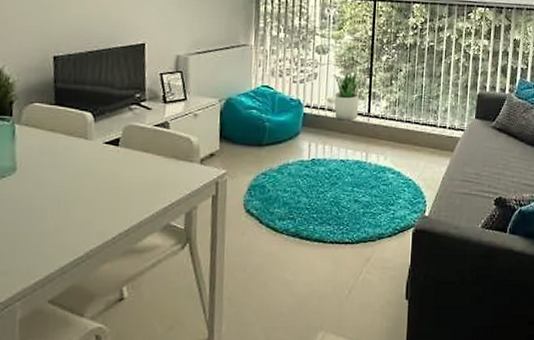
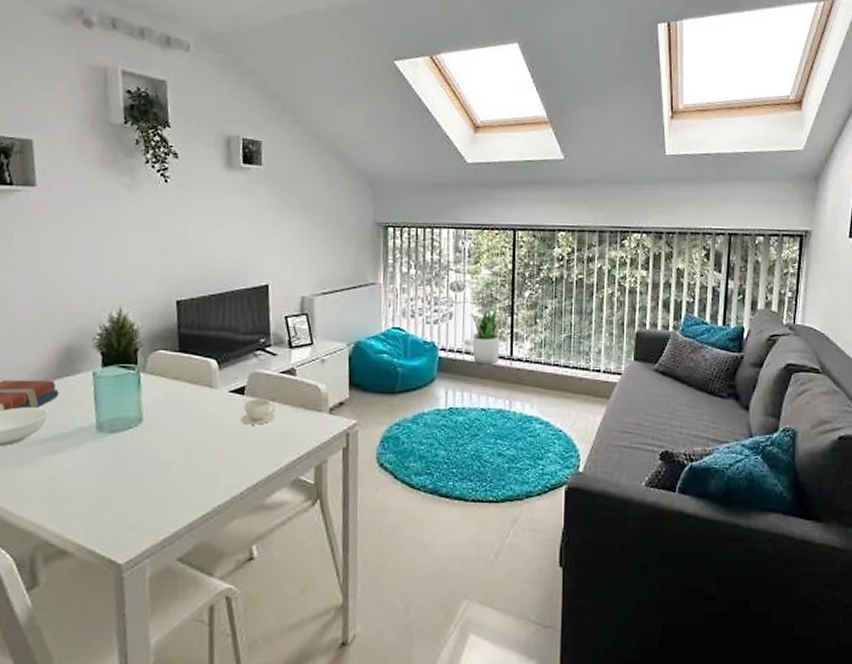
teacup: none [115,149,149,174] -> present [241,398,275,425]

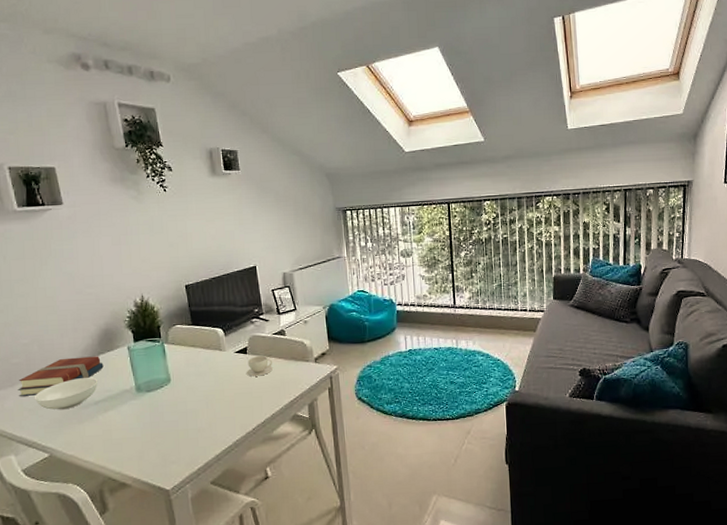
planter: present [472,309,500,365] -> none [422,269,445,314]

